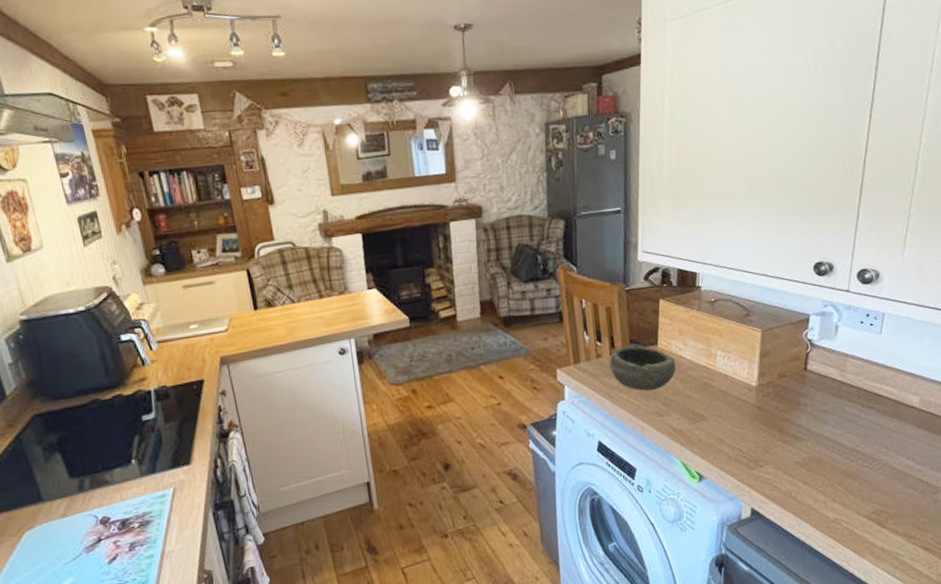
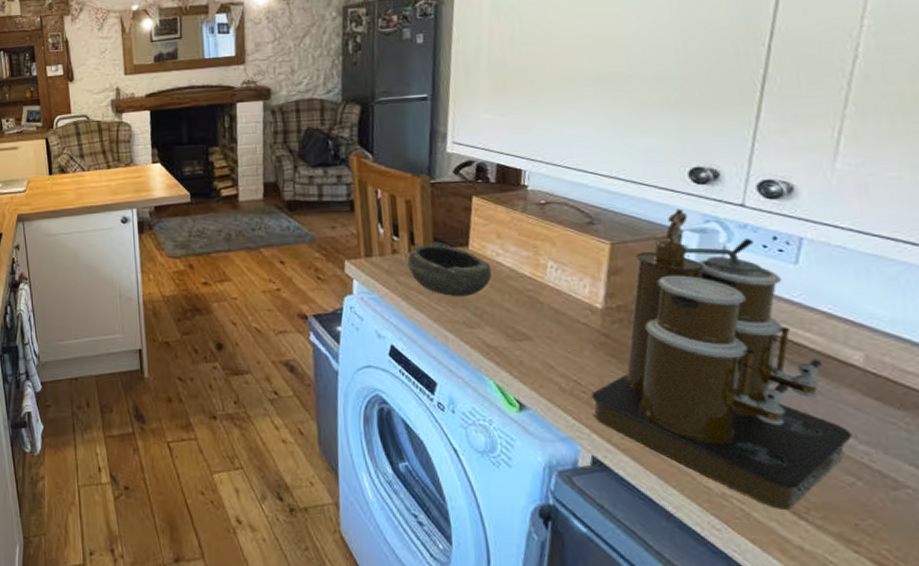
coffee maker: none [750,297,912,523] -> present [591,208,852,510]

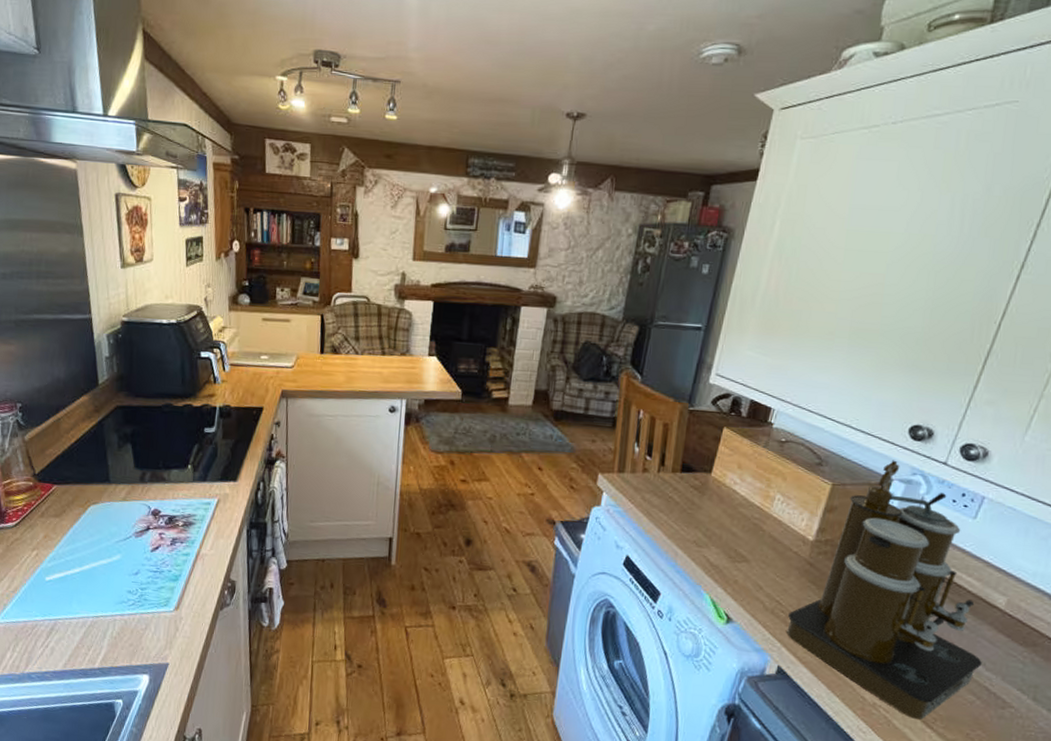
bowl: present [407,241,492,297] -> none [654,464,727,519]

